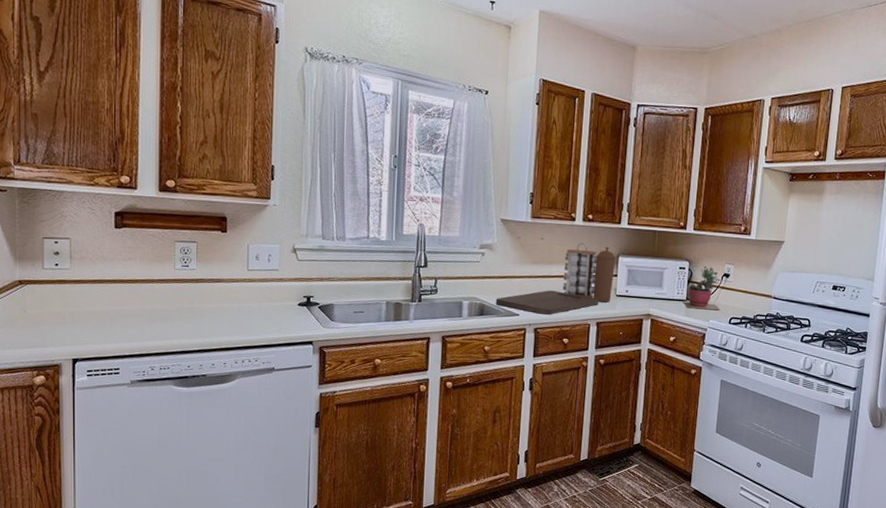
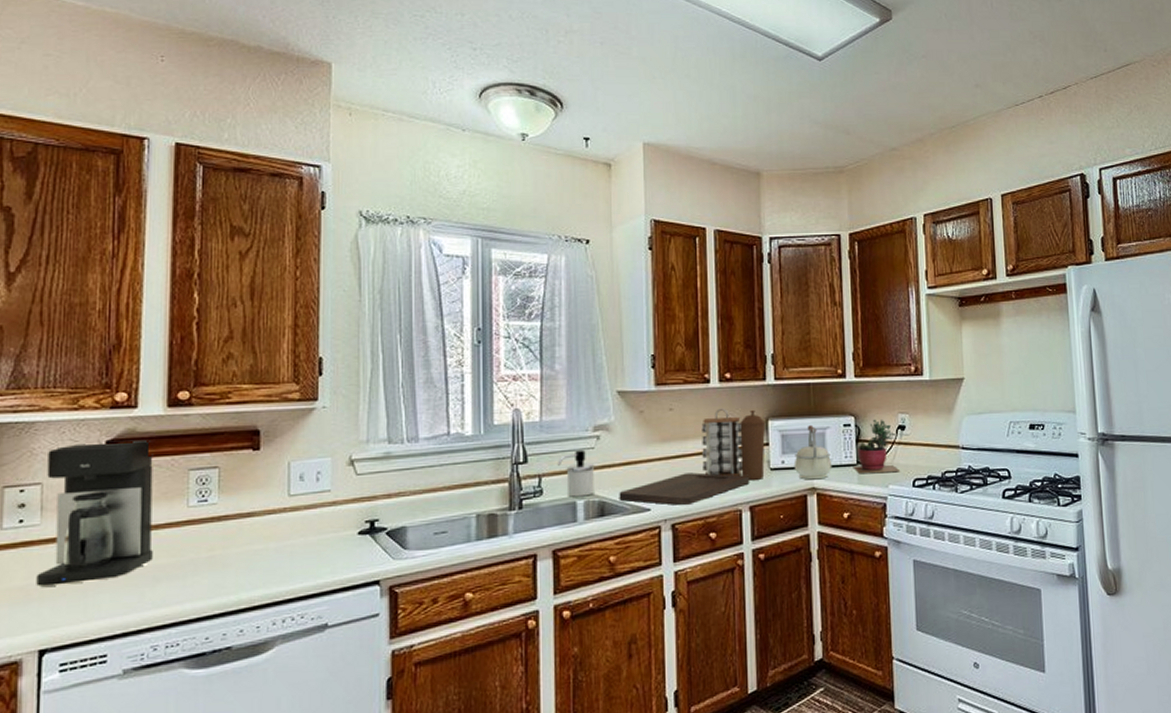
coffee maker: none [69,212,150,315] -> present [36,439,153,587]
soap dispenser: none [449,262,479,299] -> present [557,449,595,497]
kettle: none [635,264,666,309] -> present [793,424,833,480]

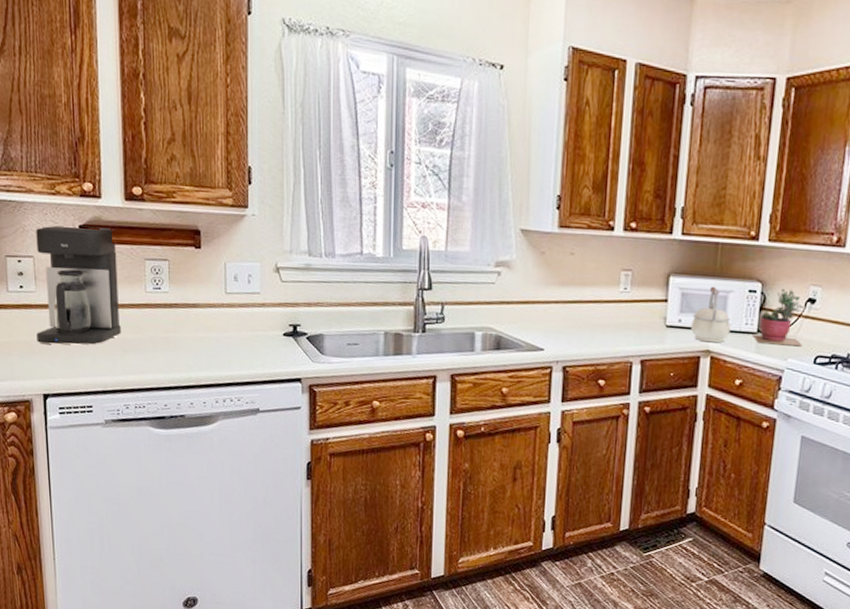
soap dispenser: present [557,449,595,497] -> none [459,283,495,329]
cutting board: present [619,472,749,506] -> none [515,319,643,351]
spice rack: present [701,408,743,477] -> none [598,258,642,329]
canister: present [740,409,765,480] -> none [636,263,666,335]

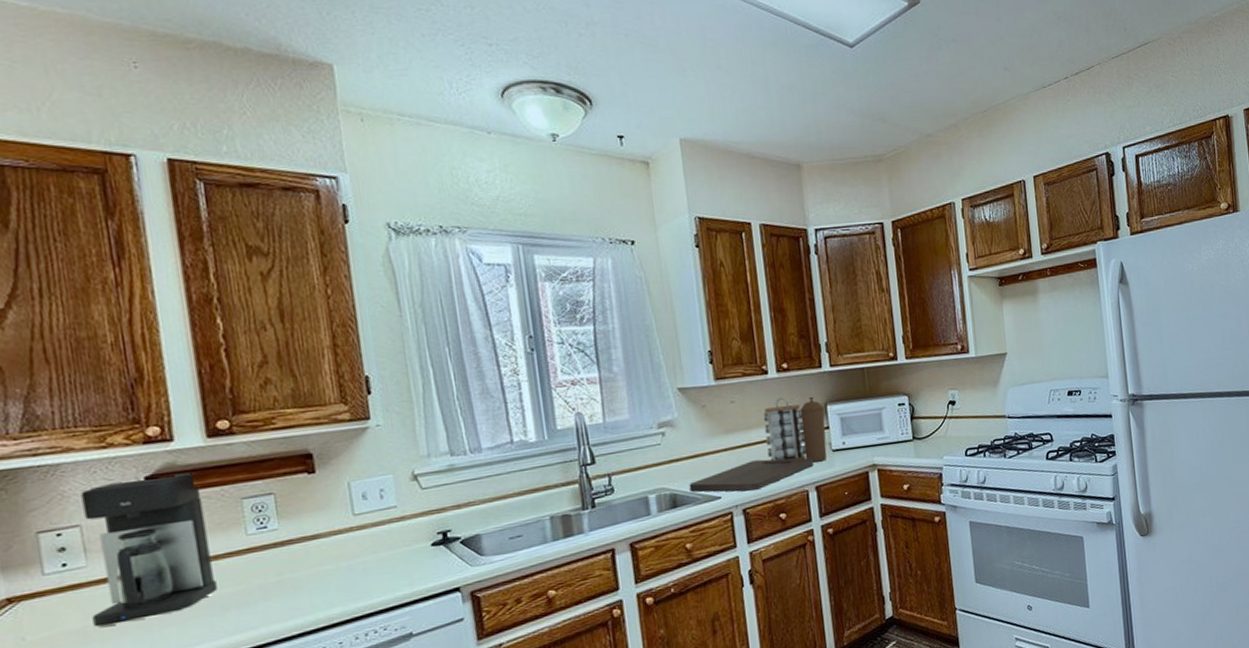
cutting board: none [515,319,643,351] -> present [689,458,813,492]
spice rack: none [598,258,642,329] -> present [763,397,806,461]
canister: none [636,263,666,335] -> present [800,396,827,462]
kettle: present [690,286,731,343] -> none [854,406,890,458]
succulent plant: present [752,288,803,347] -> none [909,396,954,448]

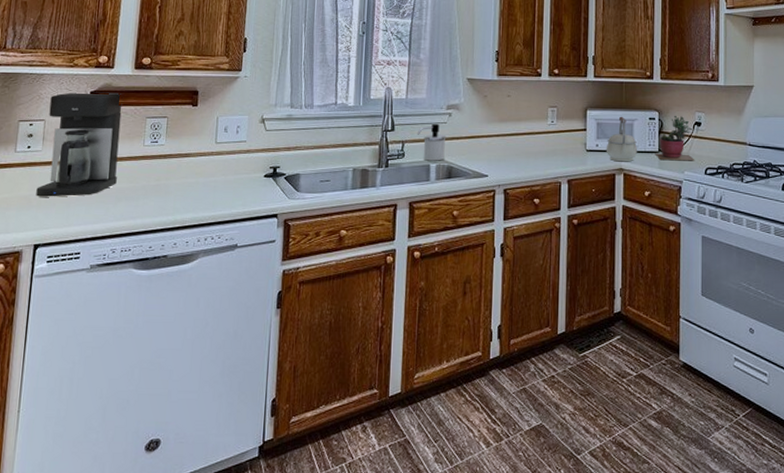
soap dispenser: none [625,446,665,493] -> present [417,123,447,161]
cutting board: present [689,458,813,492] -> none [463,148,568,175]
spice rack: present [763,397,806,461] -> none [531,97,565,154]
canister: present [800,396,827,462] -> none [562,100,584,158]
kettle: none [854,406,890,458] -> present [606,116,638,162]
succulent plant: none [909,396,954,448] -> present [655,115,695,161]

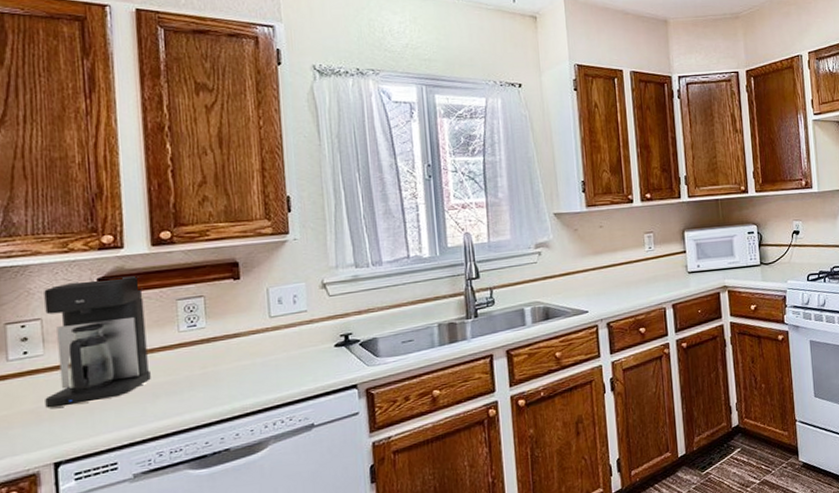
soap dispenser: present [417,123,447,161] -> none [505,264,539,305]
kettle: present [606,116,638,162] -> none [707,233,740,280]
succulent plant: present [655,115,695,161] -> none [757,226,797,272]

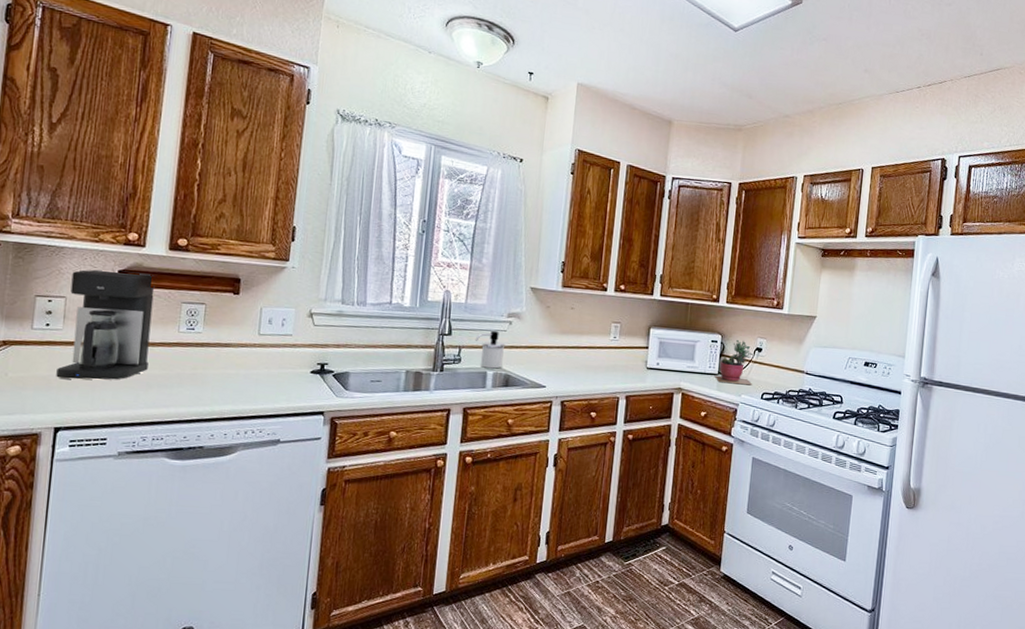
soap dispenser: none [505,264,539,305] -> present [475,330,506,369]
succulent plant: none [757,226,797,272] -> present [714,339,753,386]

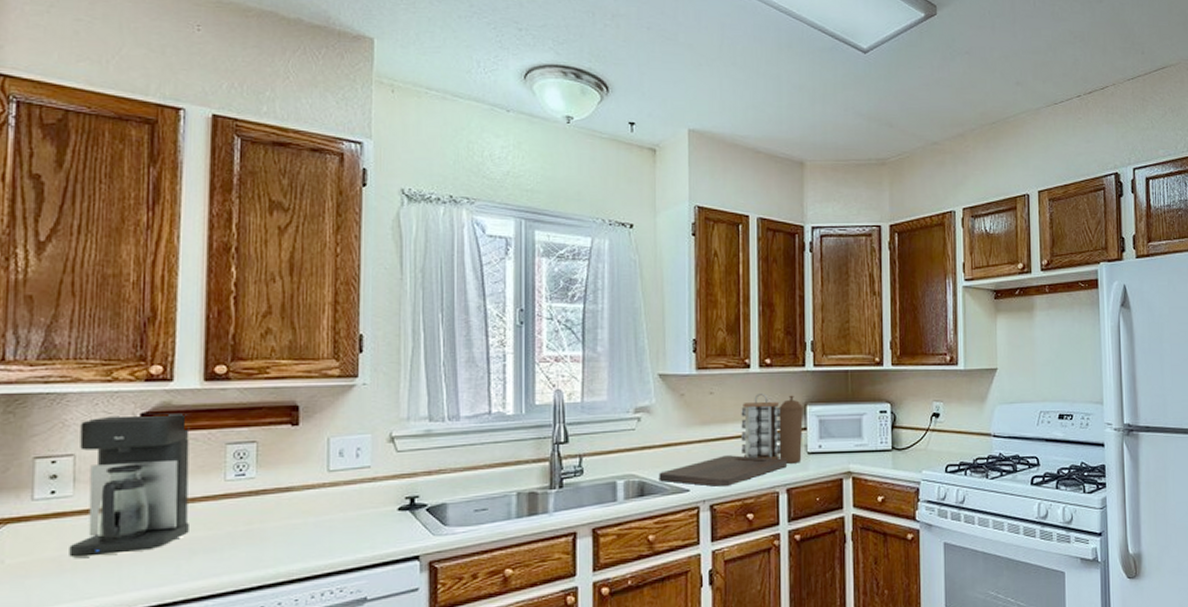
soap dispenser: present [475,330,506,369] -> none [597,431,636,477]
cutting board: none [521,361,629,388] -> present [658,455,786,488]
spice rack: none [592,313,628,370] -> present [741,392,781,460]
canister: none [623,318,647,376] -> present [779,395,803,463]
succulent plant: present [714,339,753,386] -> none [888,406,934,459]

